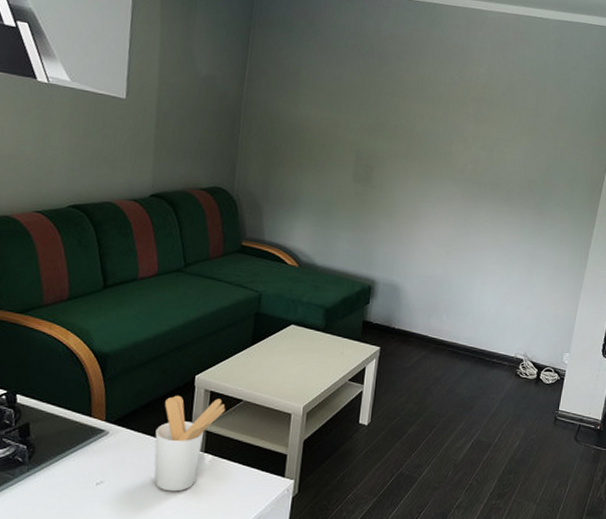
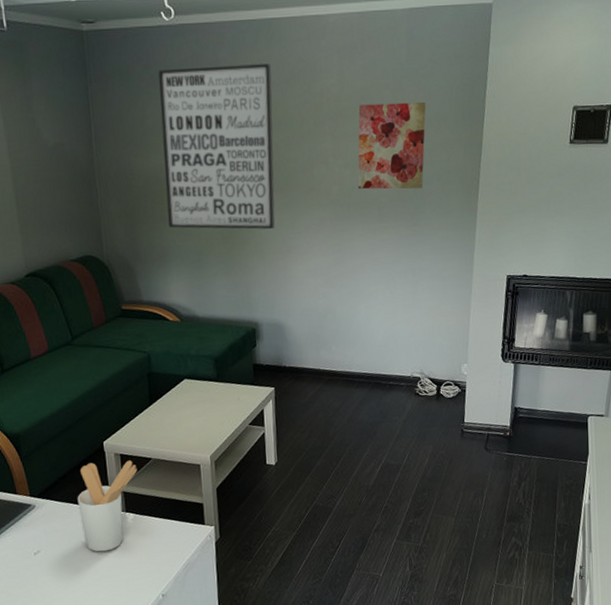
wall art: none [304,28,429,194] -> present [158,64,275,230]
wall art: none [491,95,565,182] -> present [357,101,426,190]

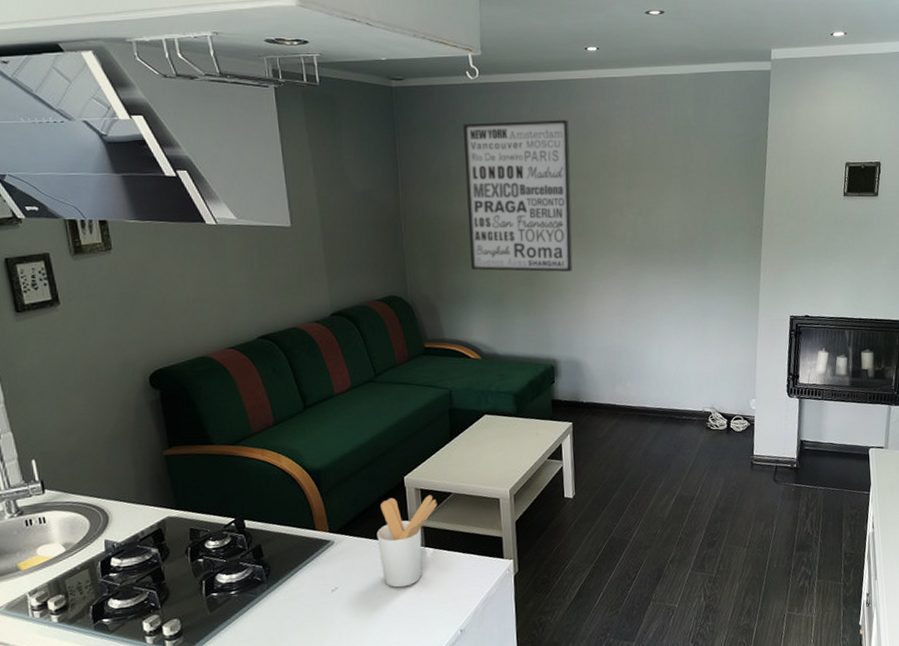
wall art: present [357,101,426,190] -> none [650,156,713,236]

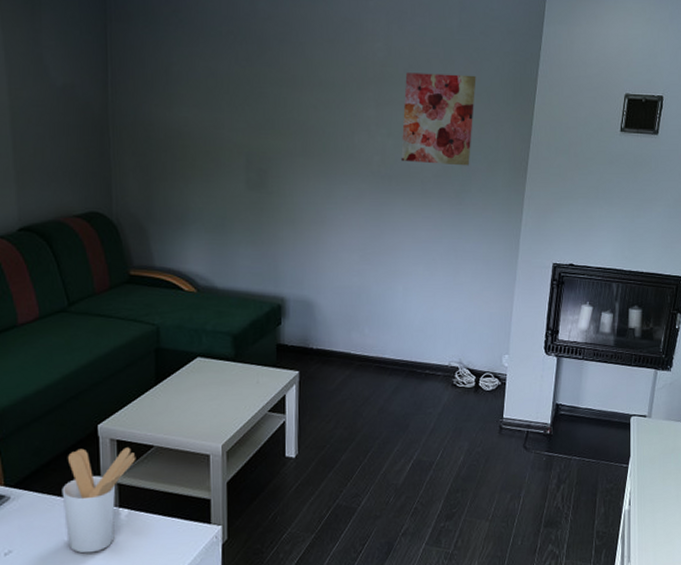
wall art: present [463,120,573,272] -> none [188,15,315,198]
wall art: none [650,156,713,236] -> present [401,72,476,166]

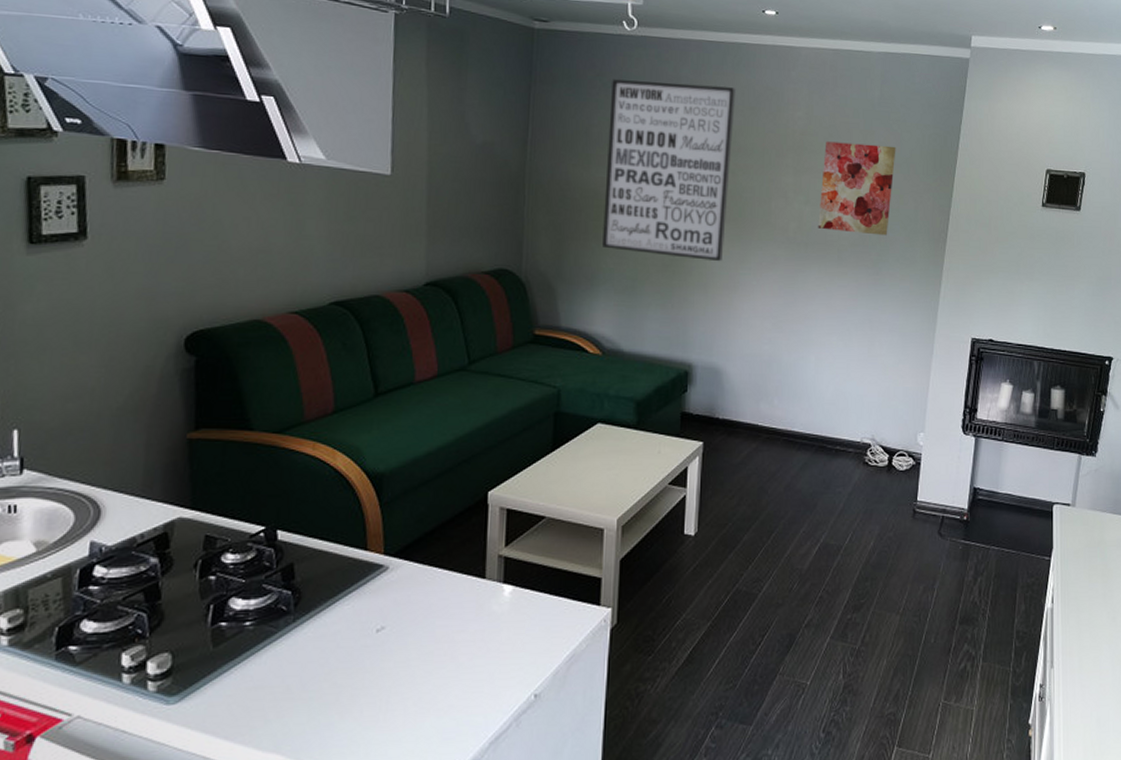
utensil holder: present [62,447,136,554] -> none [444,517,526,633]
wall art: none [188,15,315,198] -> present [602,79,736,262]

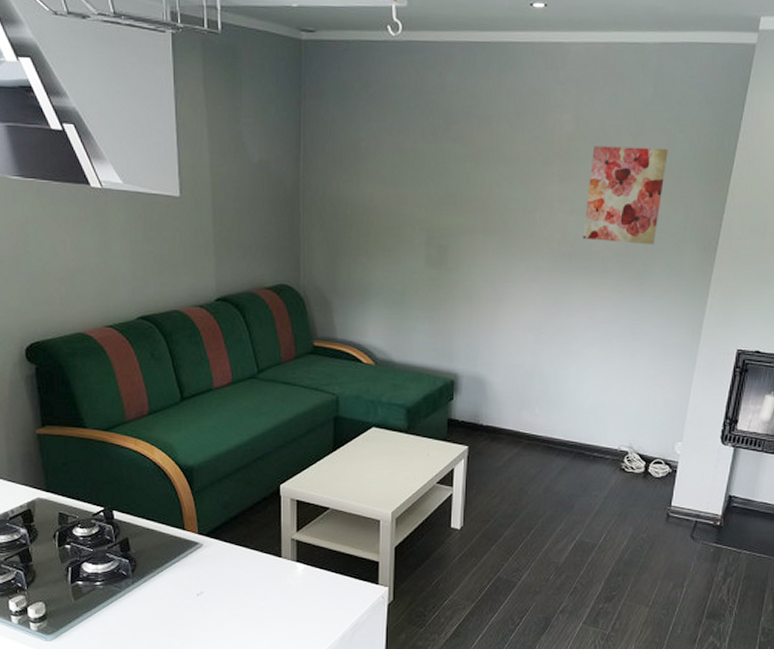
wall art: present [602,79,736,262] -> none [373,89,502,275]

